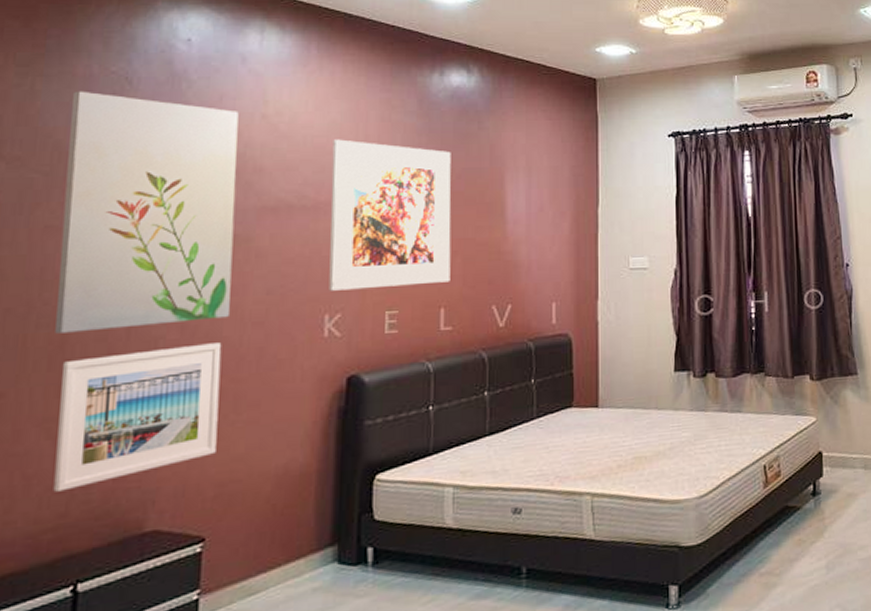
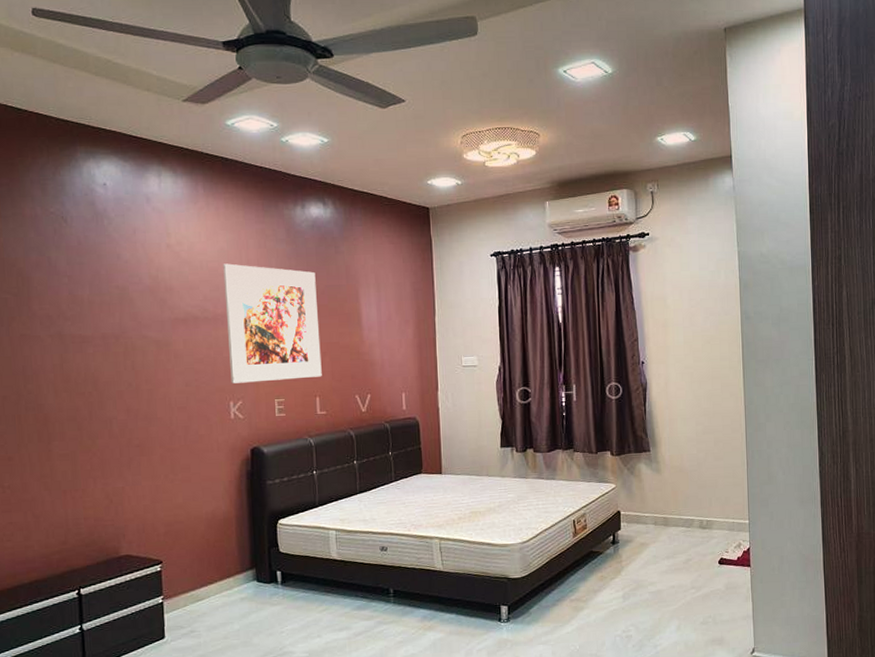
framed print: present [53,343,222,492] -> none [49,422,163,527]
wall art: present [55,91,239,334] -> none [24,228,160,415]

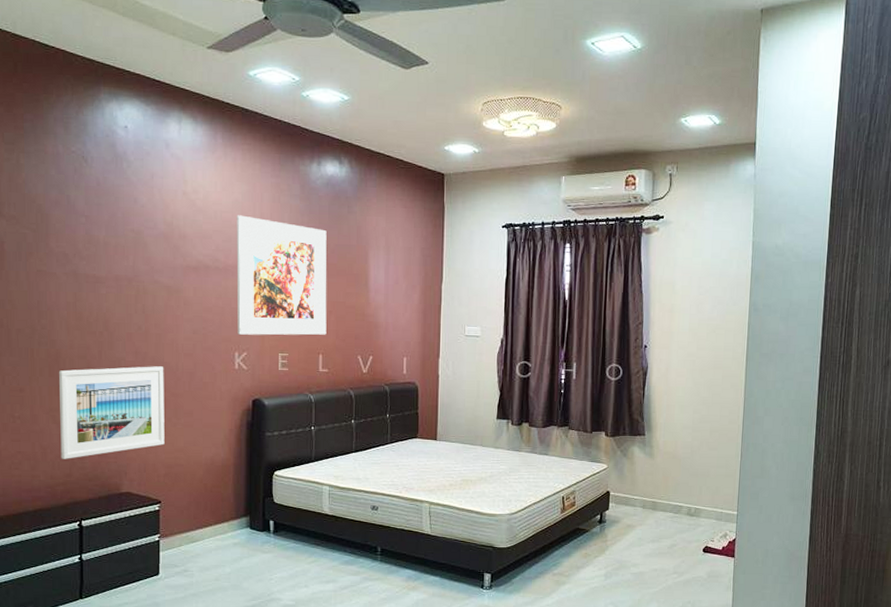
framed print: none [49,422,163,527] -> present [59,366,165,459]

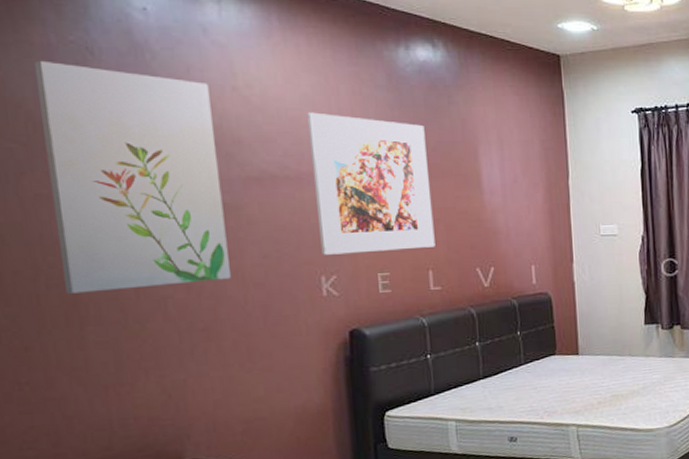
wall art: none [46,166,168,351] -> present [33,60,231,294]
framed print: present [59,366,165,459] -> none [80,301,238,429]

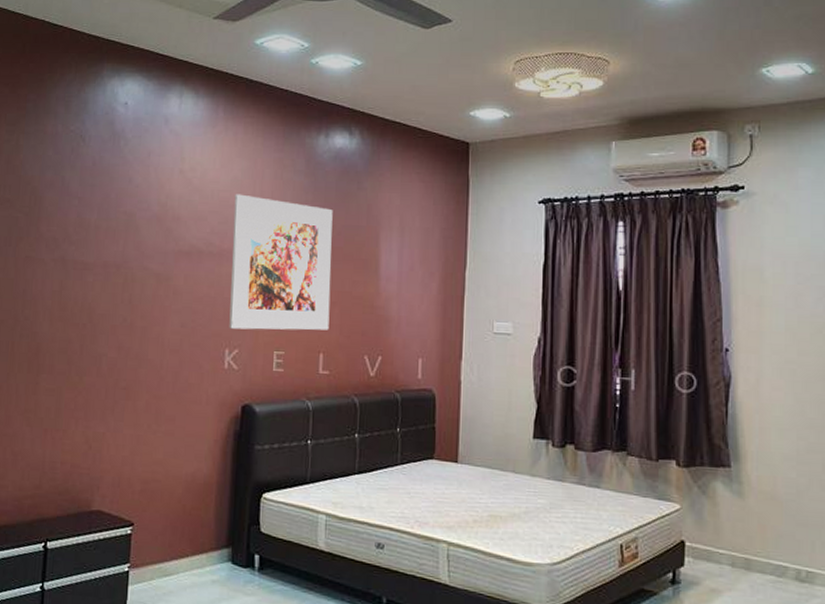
wall art: present [33,60,231,294] -> none [33,146,162,344]

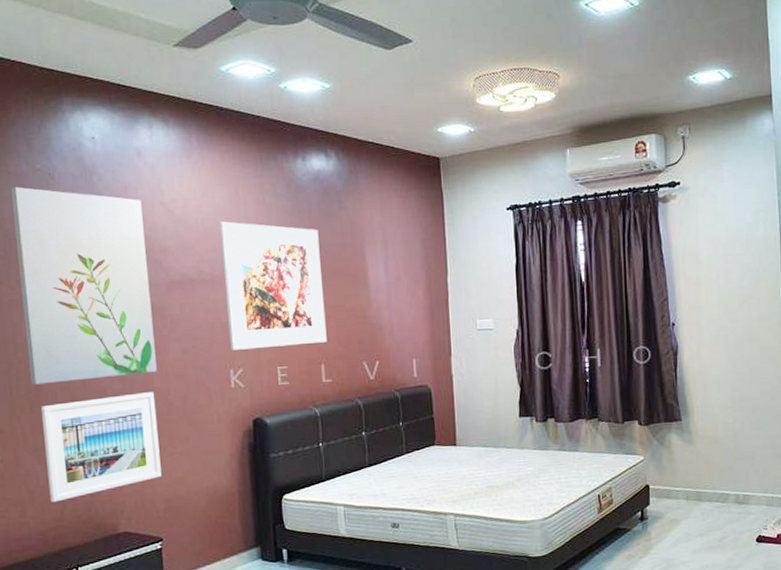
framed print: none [31,363,148,468] -> present [41,392,162,502]
wall art: none [33,146,162,344] -> present [10,186,157,385]

